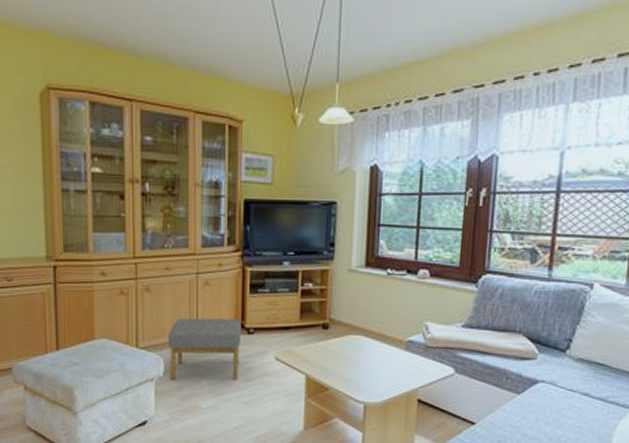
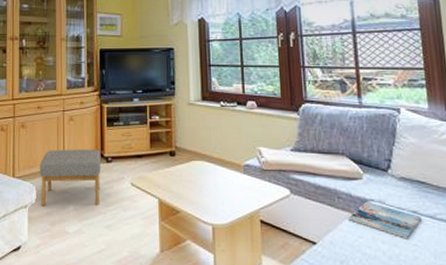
magazine: none [513,382,593,421] -> present [348,201,423,239]

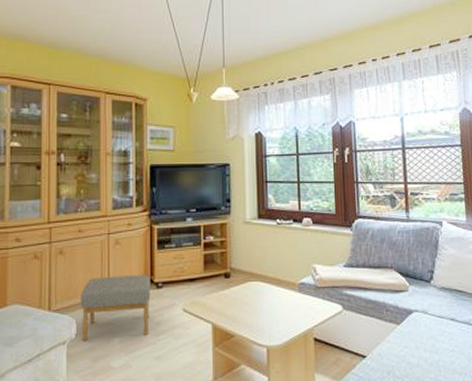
magazine: present [348,201,423,239] -> none [395,312,459,346]

